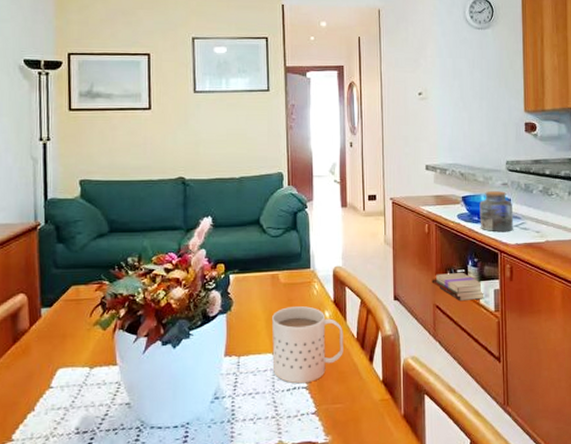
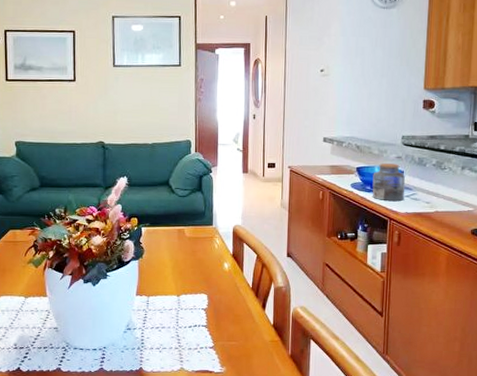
mug: present [271,306,343,384] -> none [177,257,240,323]
books: present [431,272,484,302] -> none [323,235,372,262]

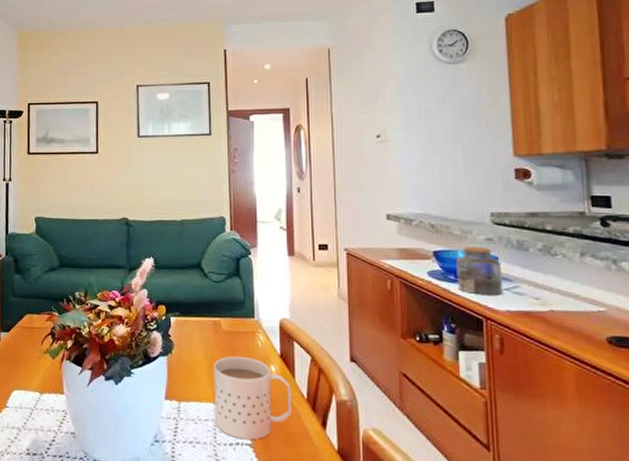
mug: none [177,257,240,323] -> present [213,356,292,440]

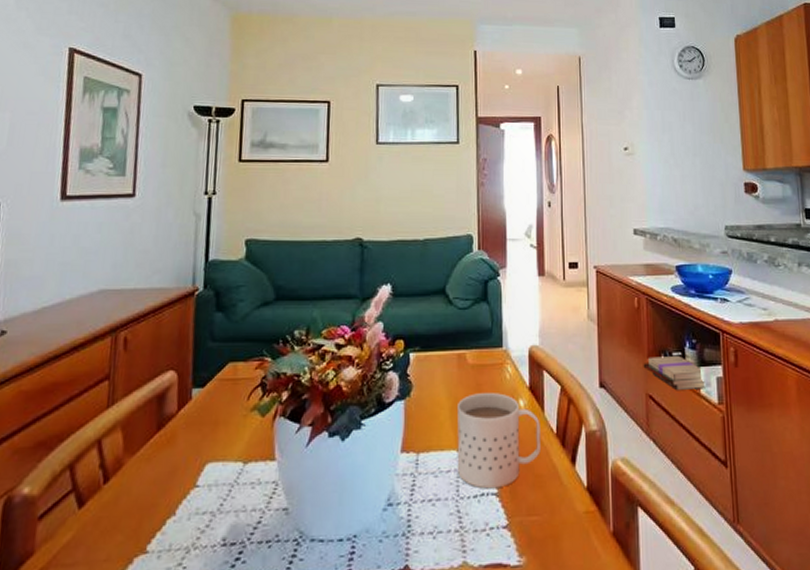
books: none [396,337,466,373] -> present [643,355,706,391]
jar: present [456,247,504,296] -> none [696,260,737,309]

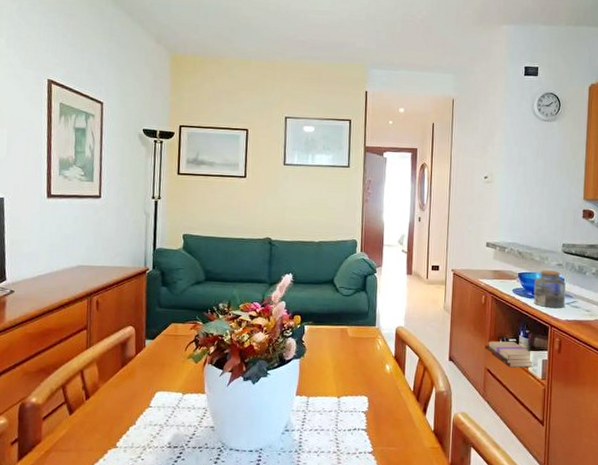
mug: present [456,393,541,489] -> none [337,358,401,426]
jar: none [696,260,737,309] -> present [533,270,566,309]

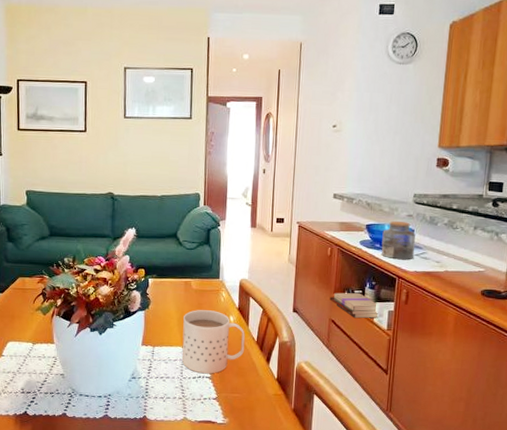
mug: none [337,358,401,426] -> present [182,310,245,374]

